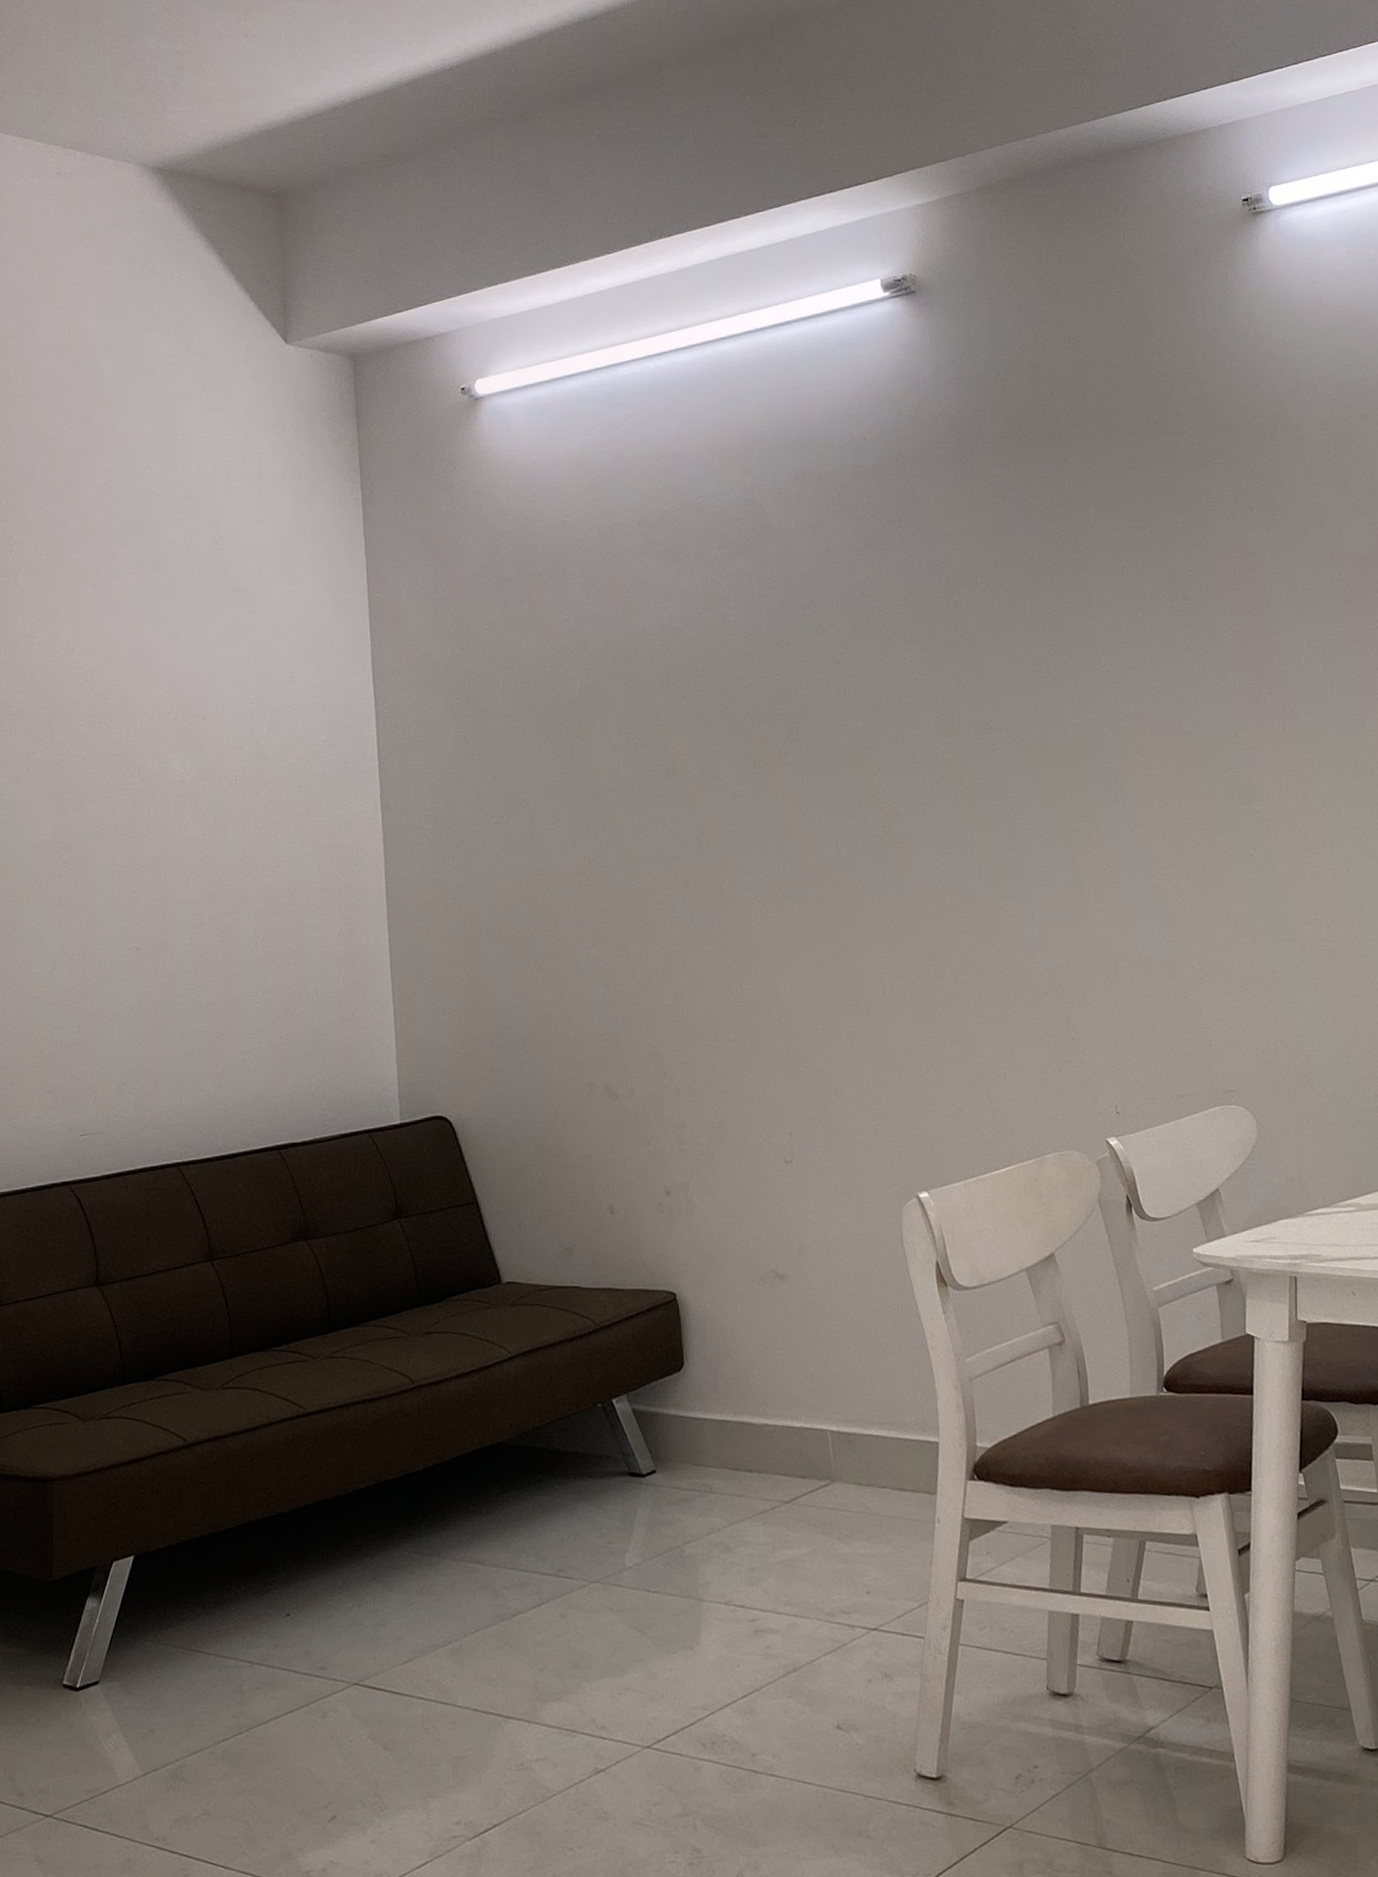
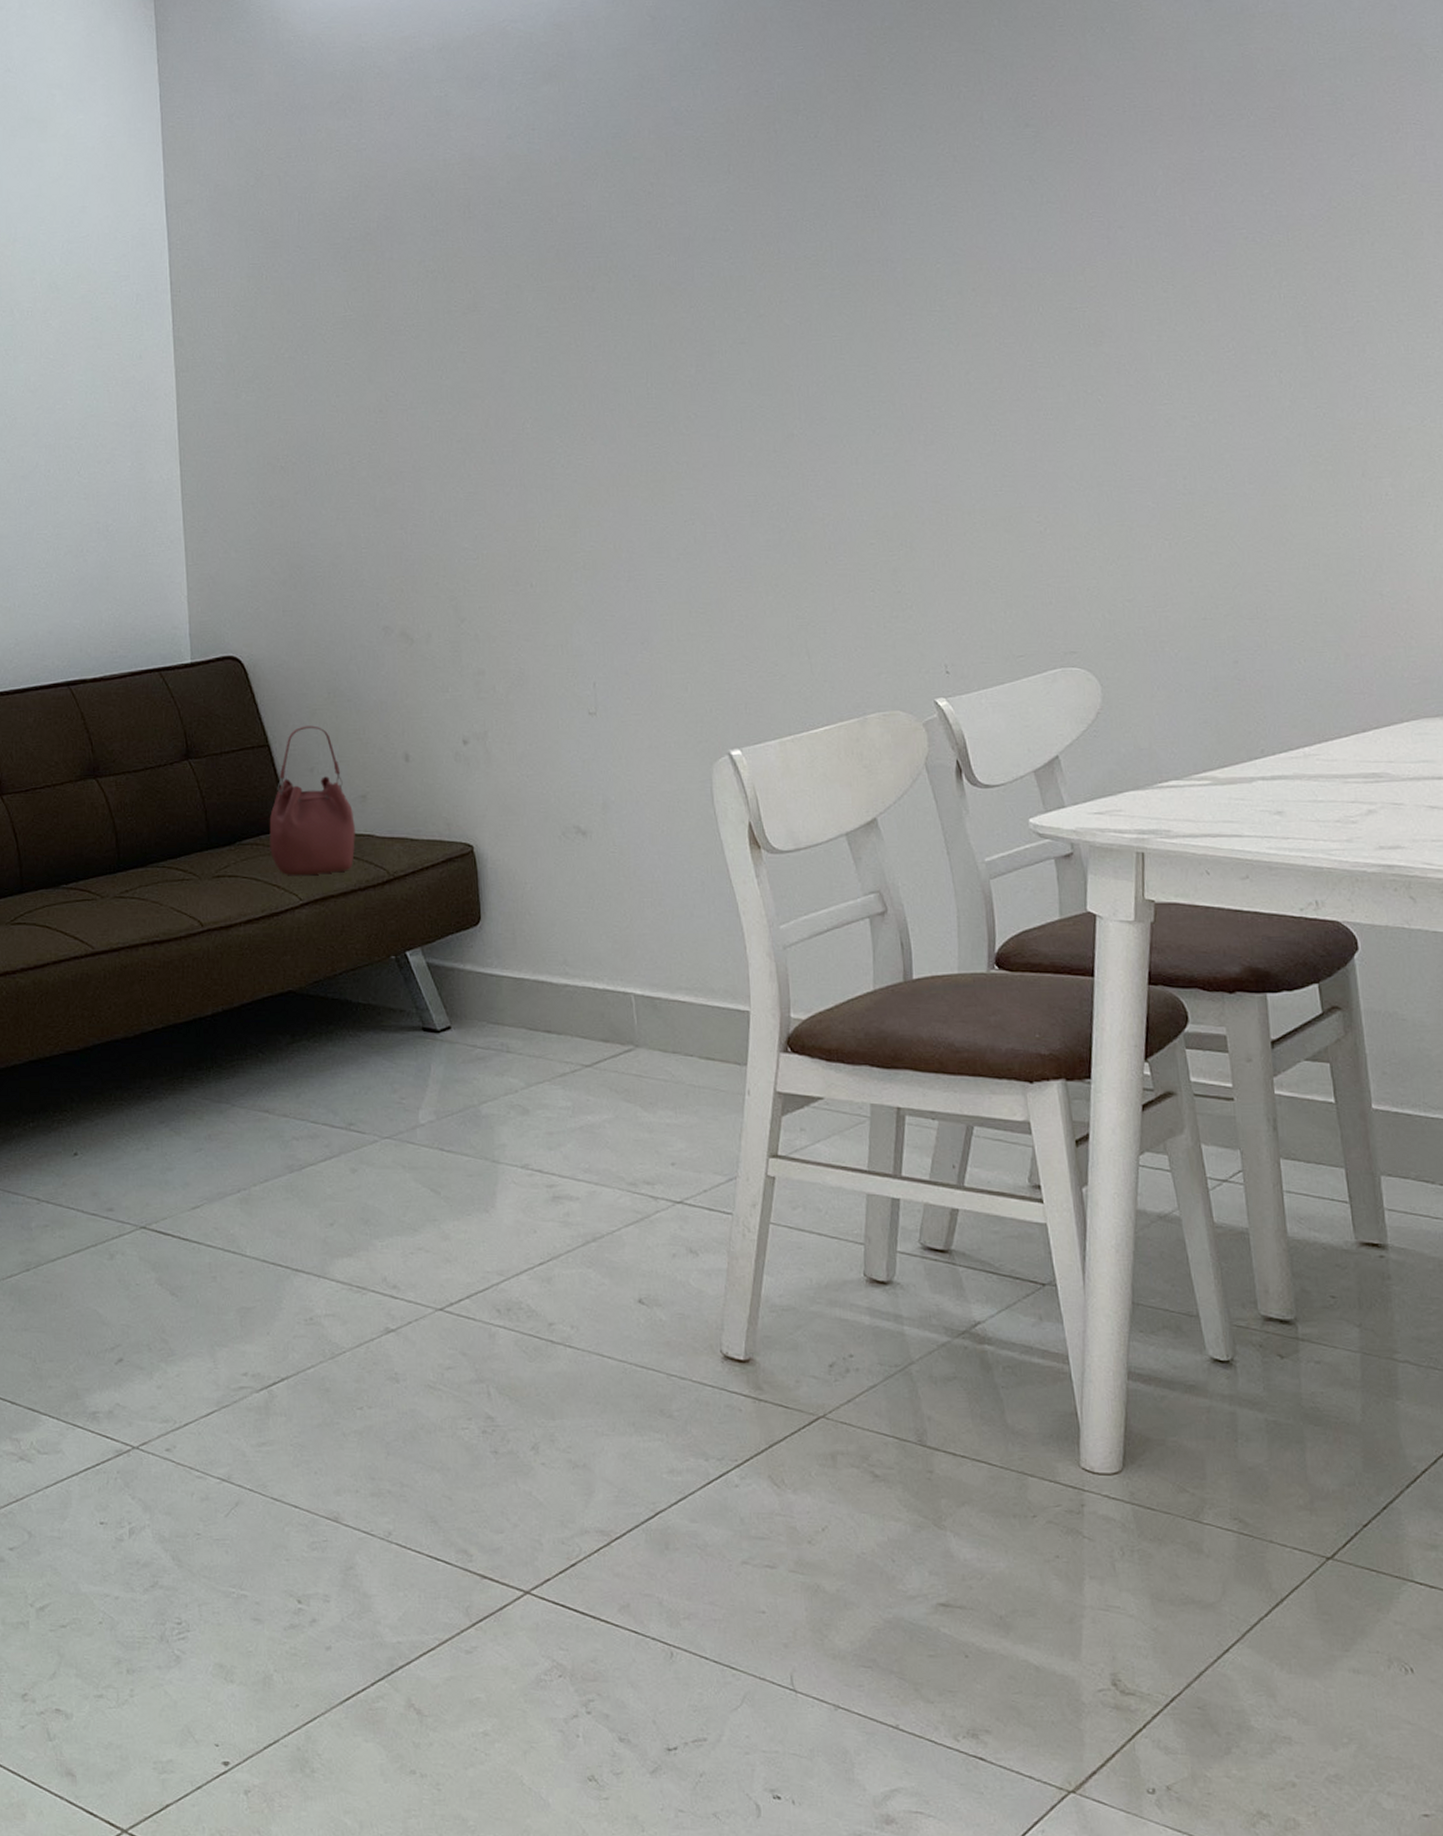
handbag: none [478,1181,562,1329] -> present [269,725,355,876]

